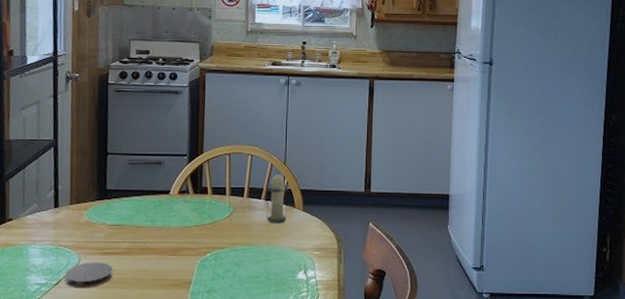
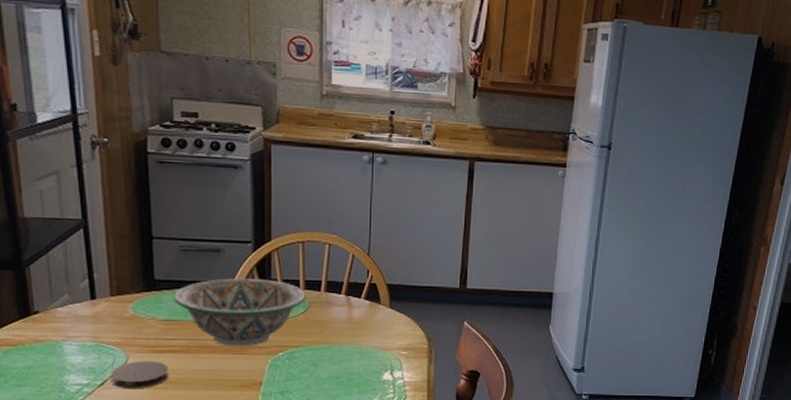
decorative bowl: none [120,187,231,249] -> present [173,278,306,347]
candle: present [267,172,288,224] -> none [348,264,373,322]

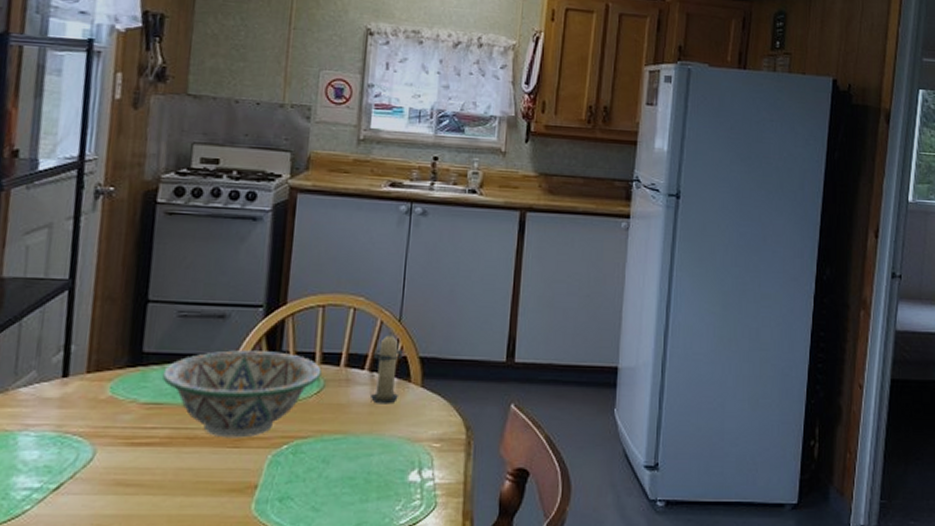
coaster: present [111,361,169,389] -> none [70,457,144,495]
candle: none [348,264,373,322] -> present [371,332,403,404]

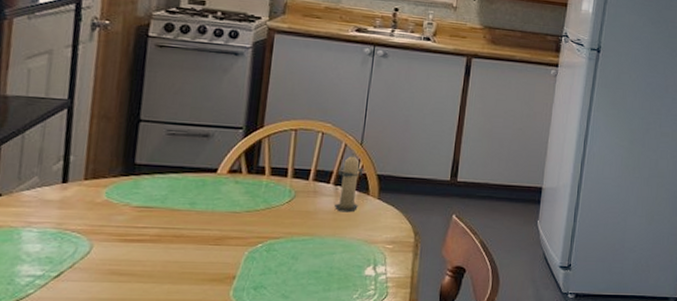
decorative bowl: present [161,350,322,438] -> none [152,164,293,238]

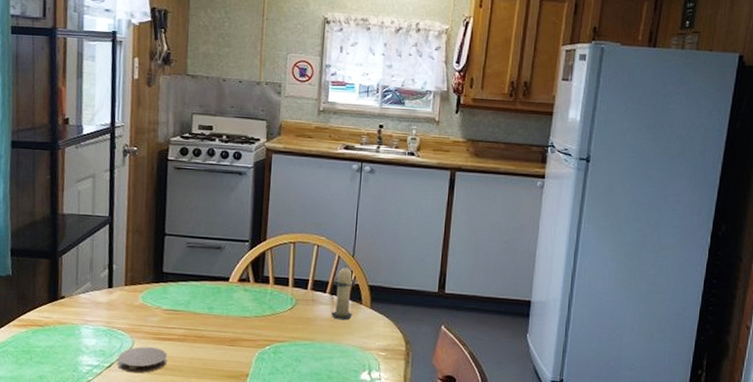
coaster: none [69,251,136,282] -> present [118,347,168,373]

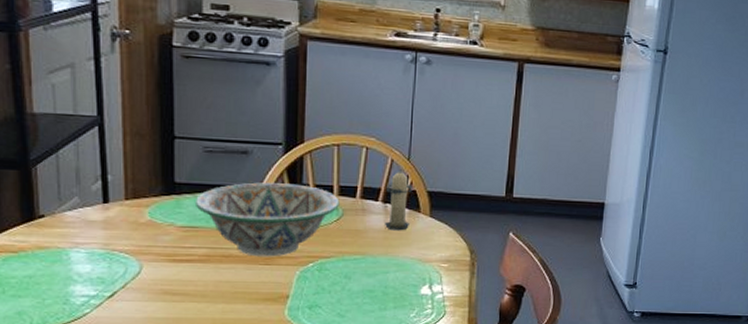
coaster: present [118,347,168,373] -> none [122,271,187,302]
decorative bowl: none [177,273,294,339] -> present [194,182,340,257]

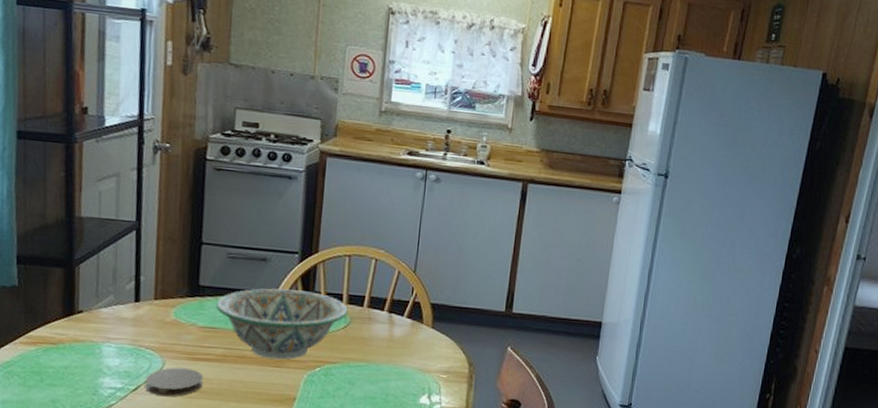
coaster: none [122,271,187,302] -> present [145,367,204,397]
candle: present [385,169,412,231] -> none [389,281,417,341]

